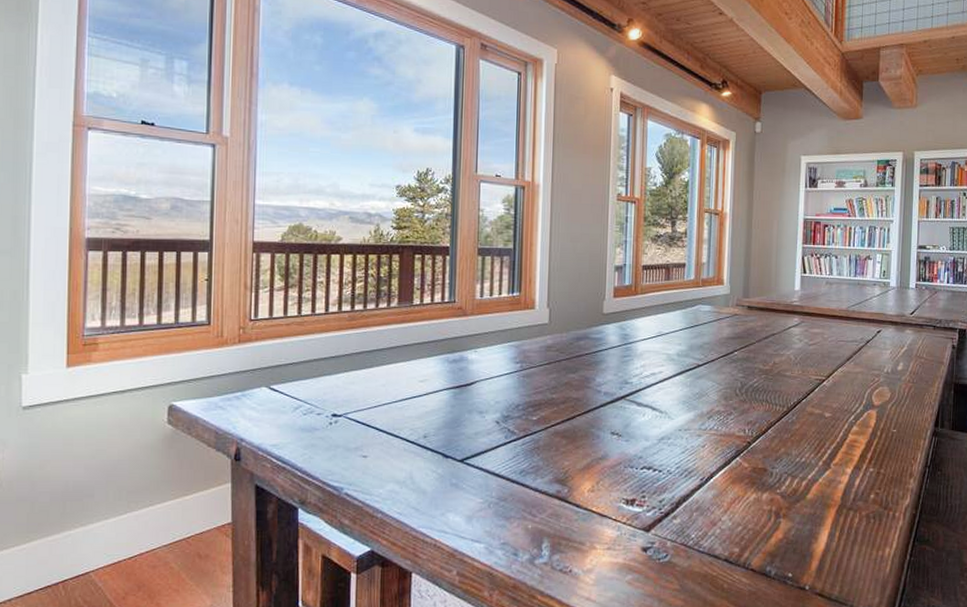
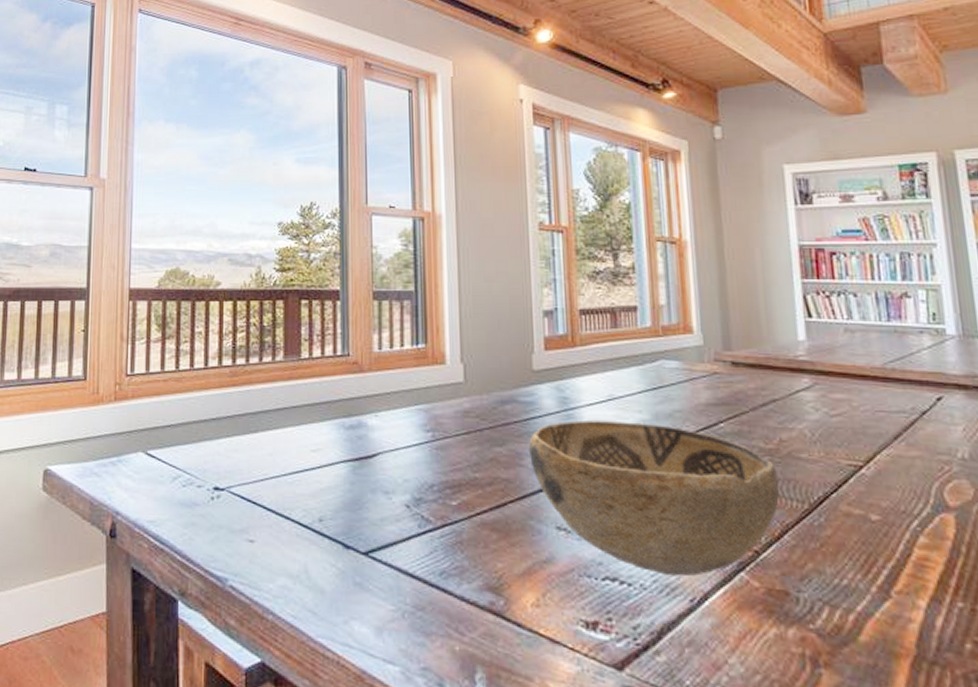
decorative bowl: none [594,352,770,463] -> present [528,420,780,577]

